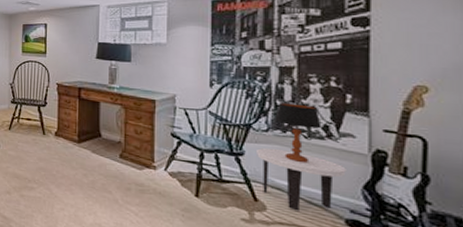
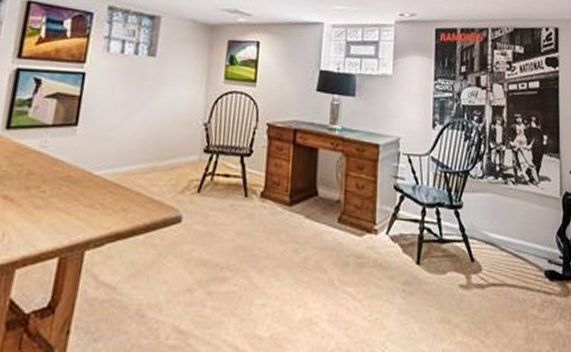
side table: present [255,148,346,211] -> none [472,197,545,268]
table lamp: present [275,103,322,164] -> none [489,145,526,212]

